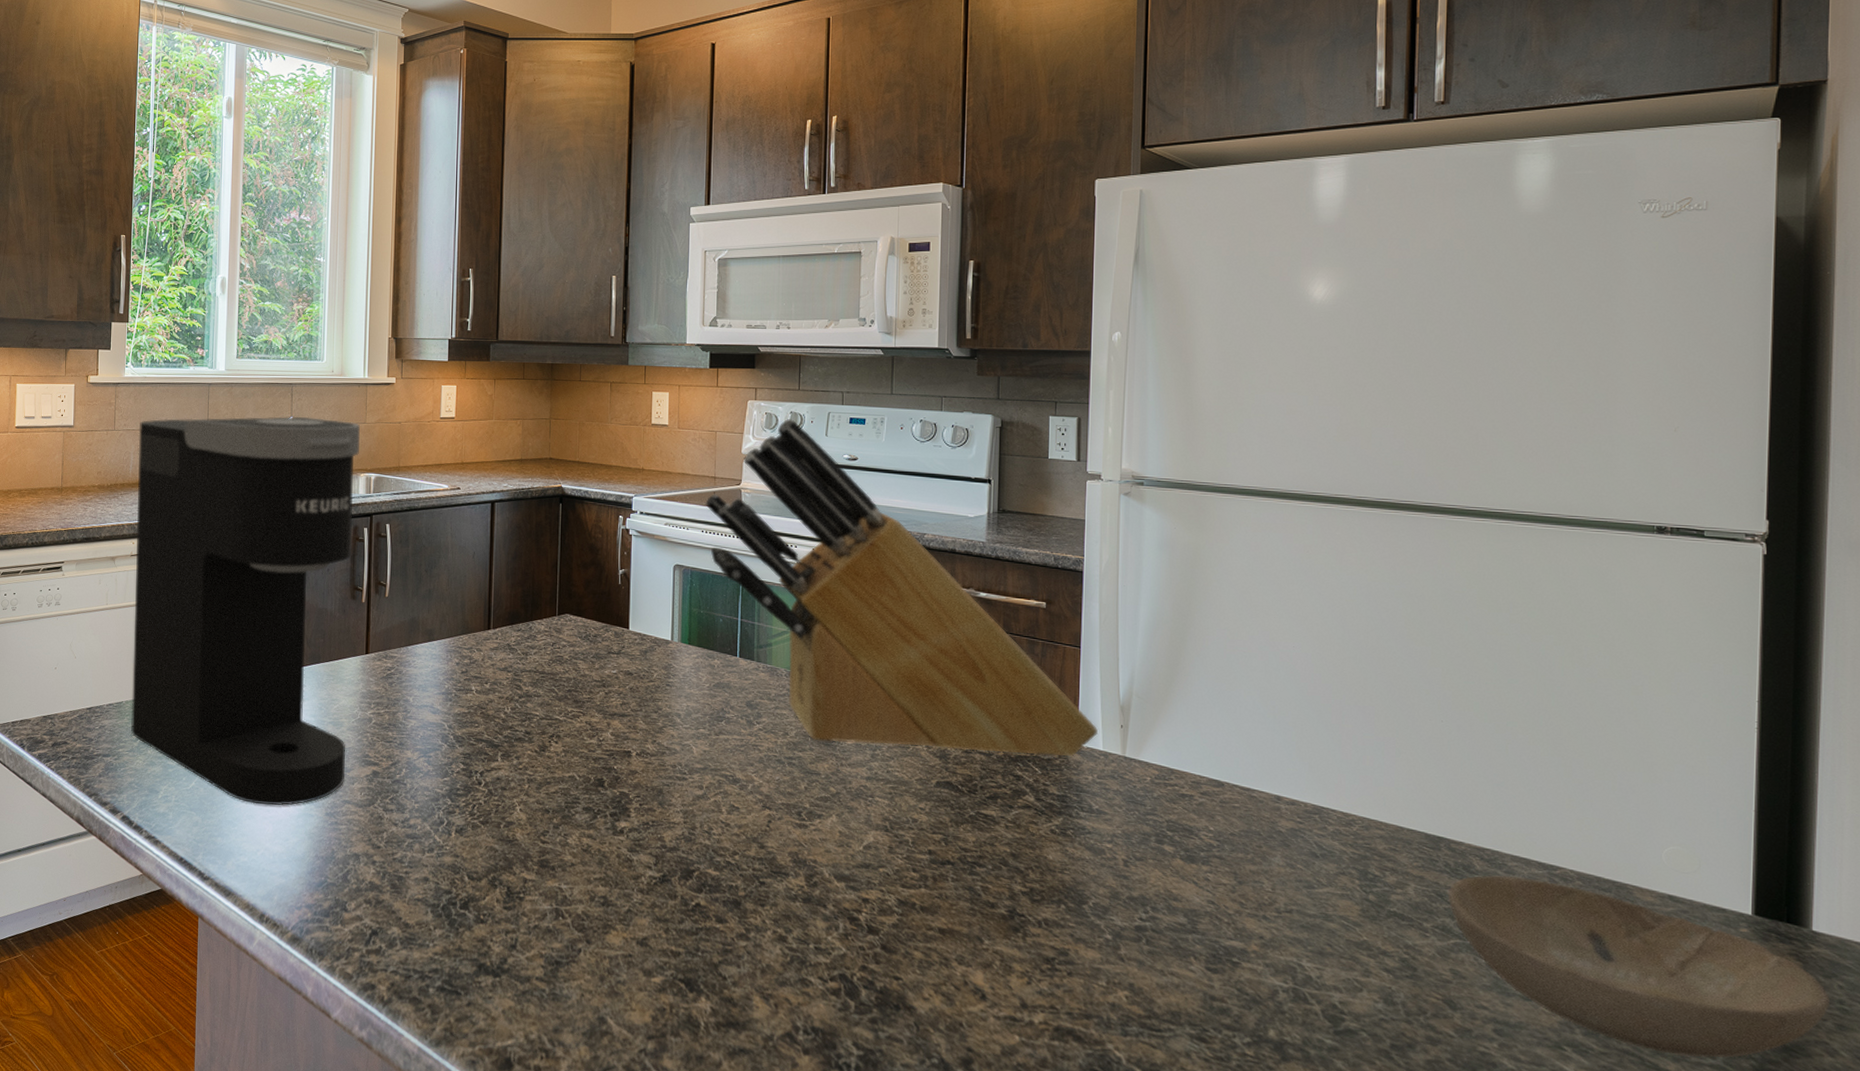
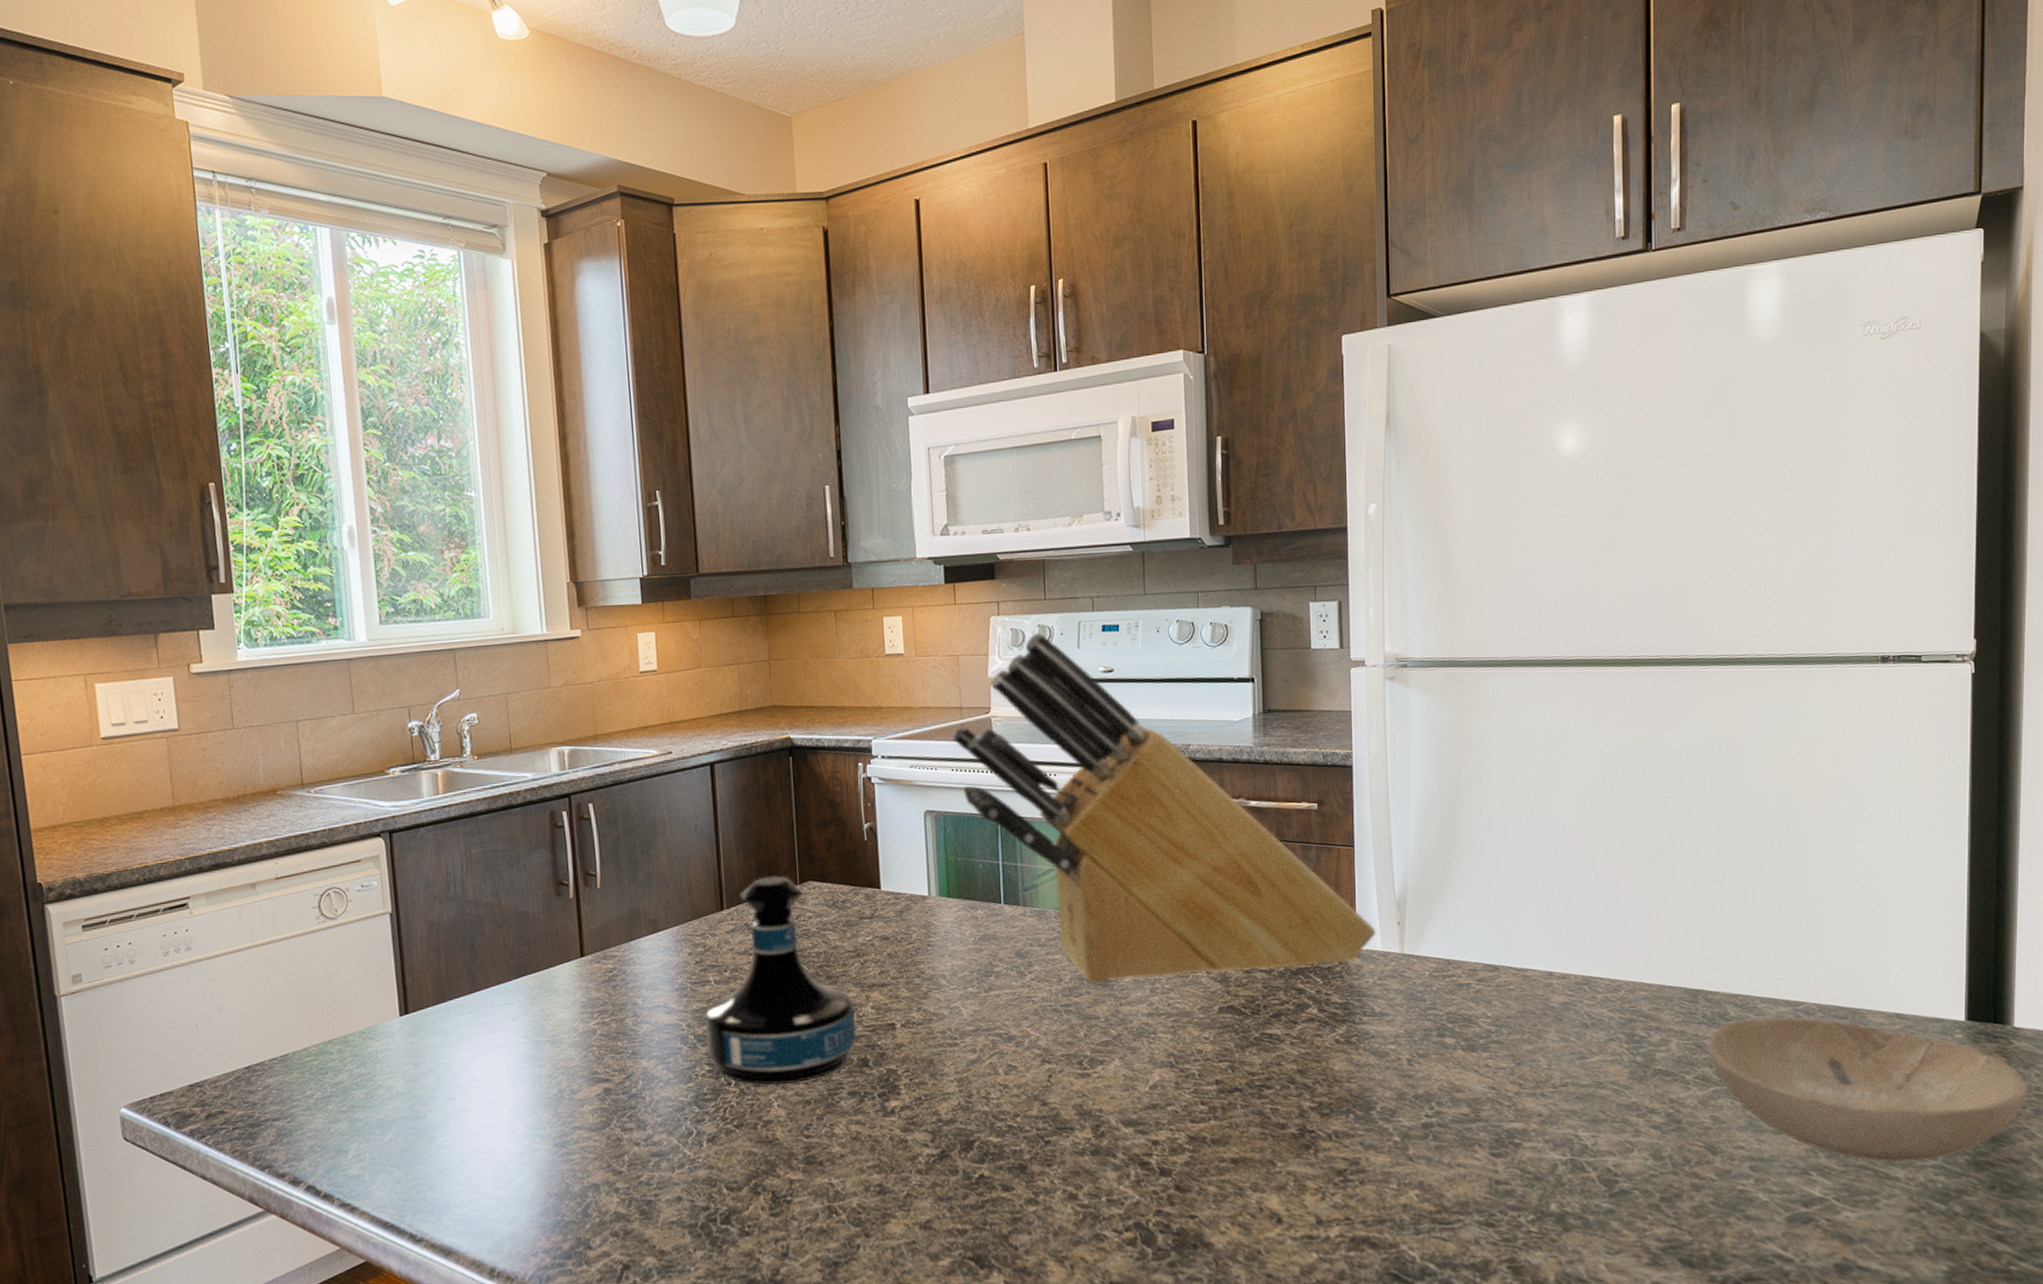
coffee maker: present [131,416,360,806] -> none [265,687,573,1148]
tequila bottle: none [463,605,596,793] -> present [705,875,857,1085]

